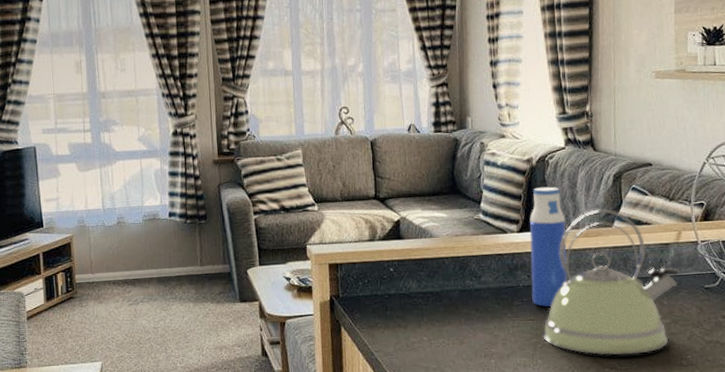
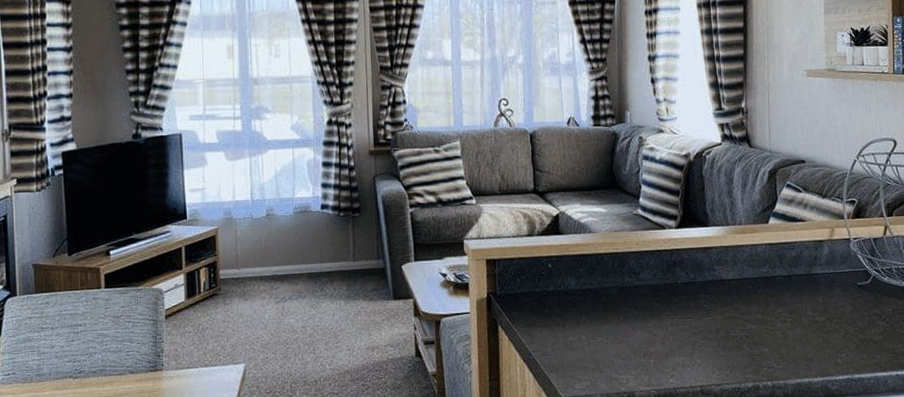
water bottle: present [529,186,567,307] -> none [688,182,725,305]
kettle: present [543,208,680,355] -> none [701,205,833,354]

